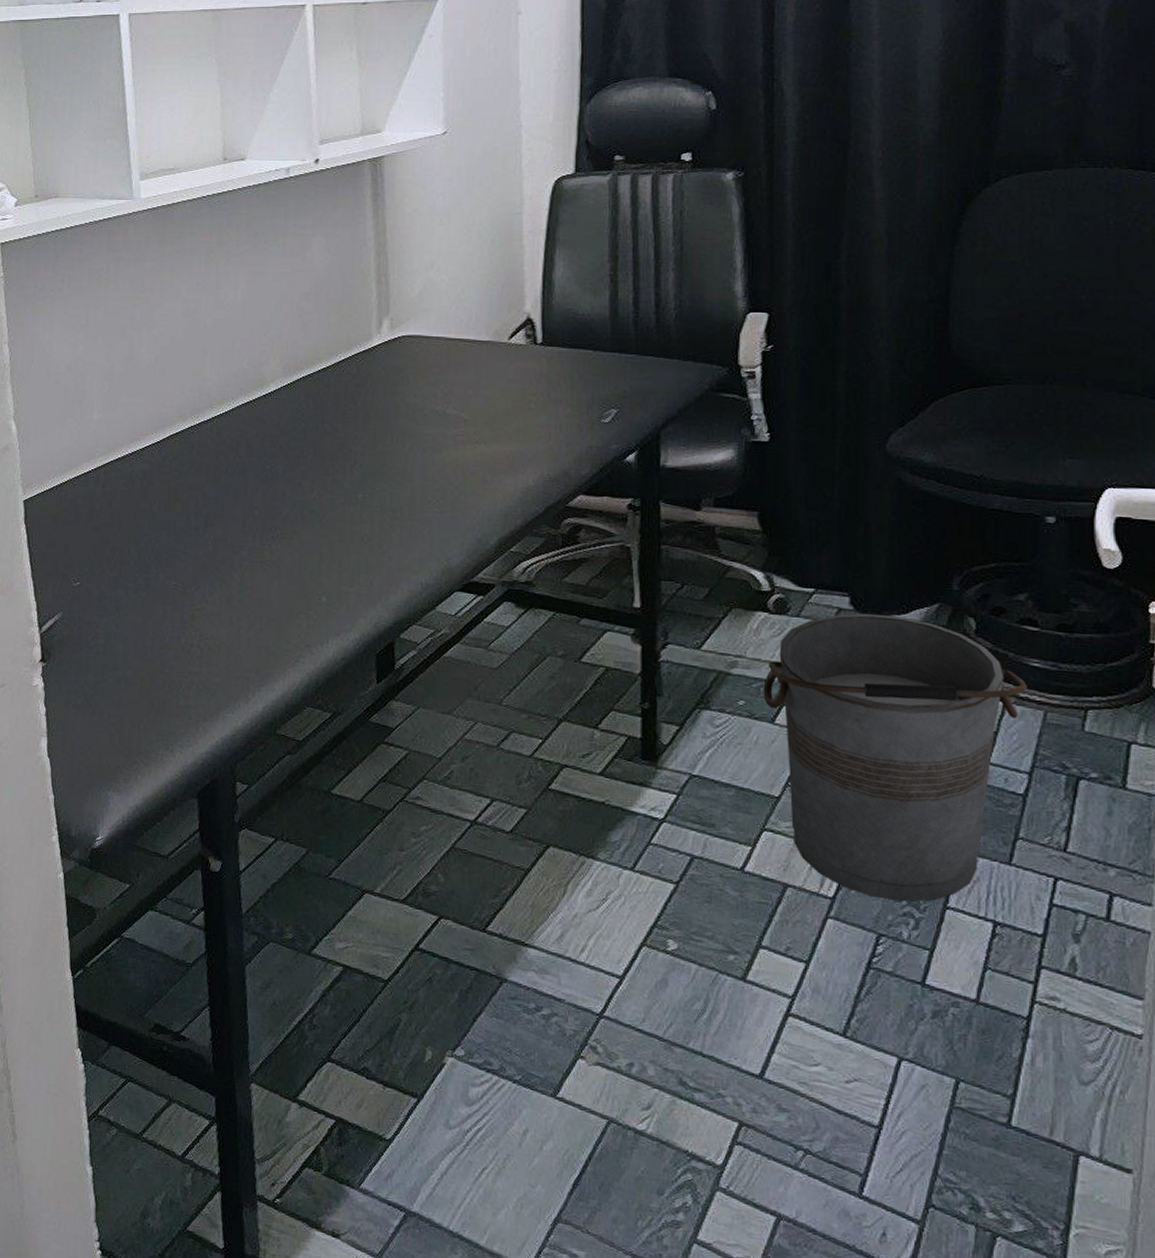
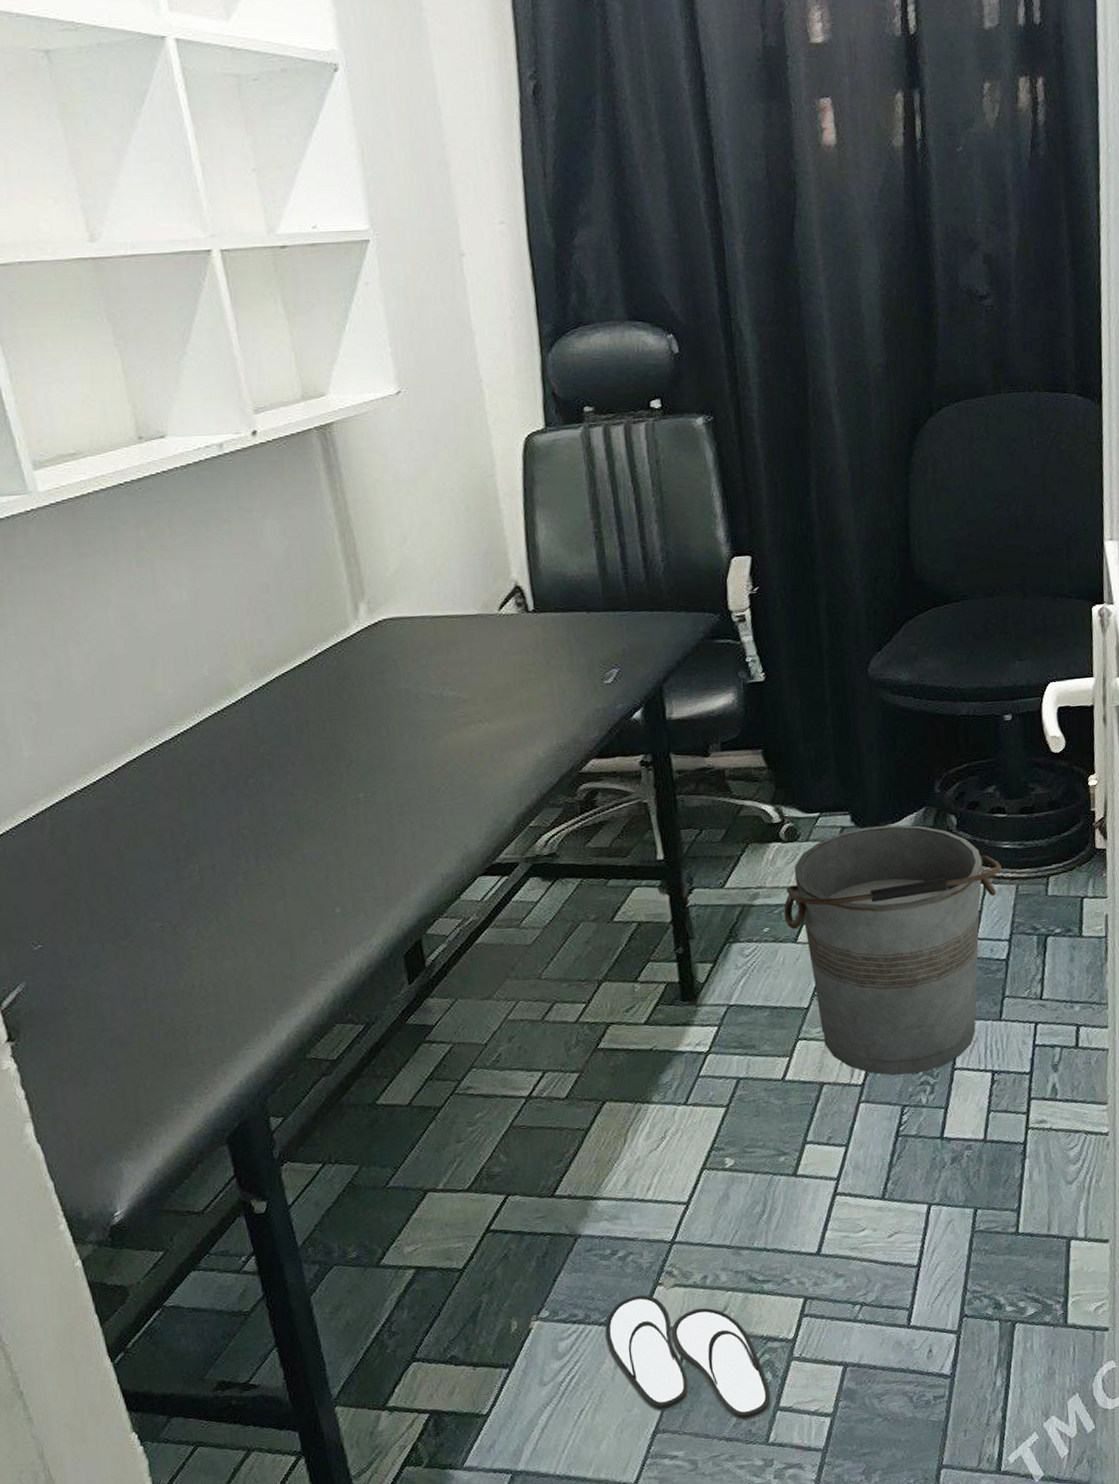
slippers: none [518,1061,690,1243] -> present [605,1294,772,1421]

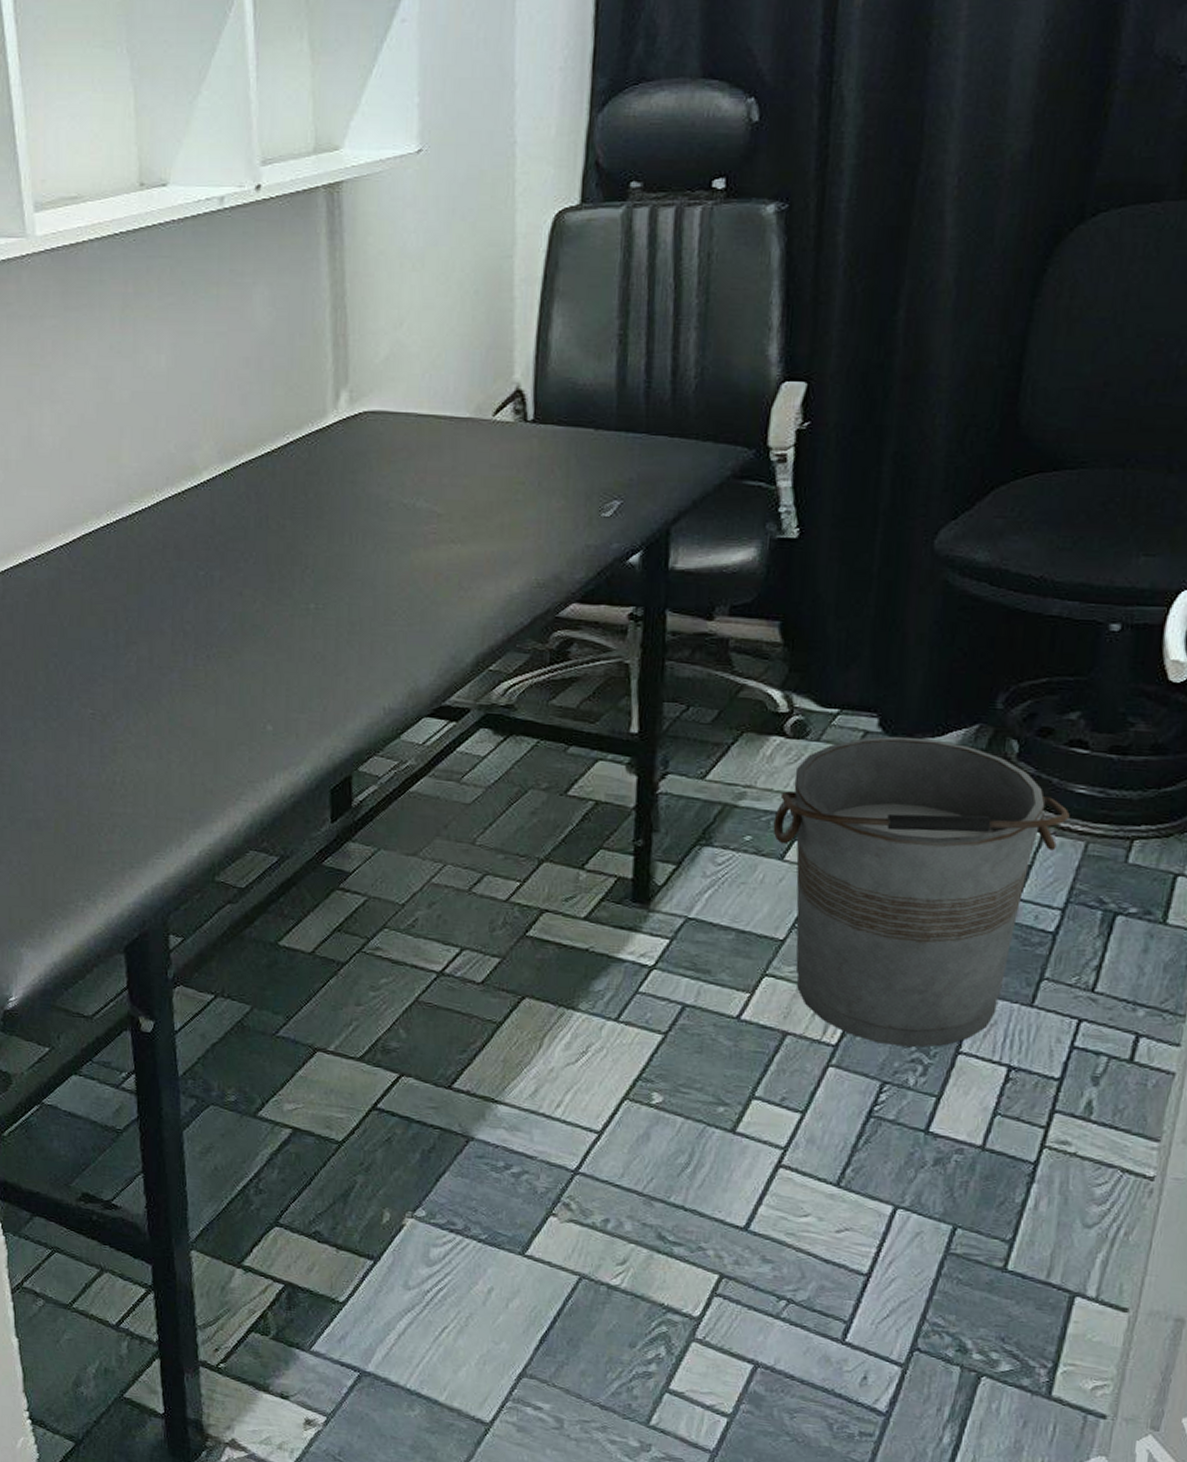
slippers: present [605,1294,772,1421] -> none [483,1219,662,1393]

